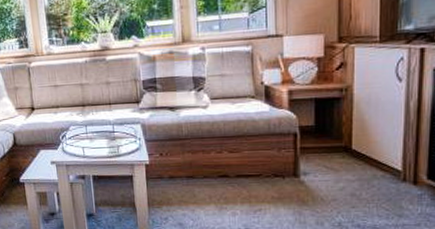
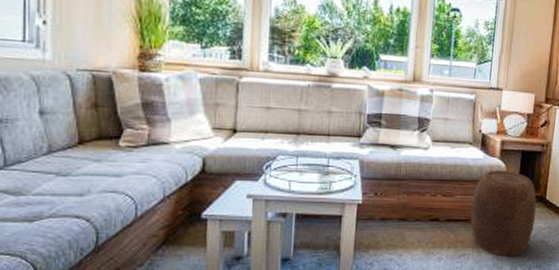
stool: none [262,121,340,212] -> present [470,169,537,257]

